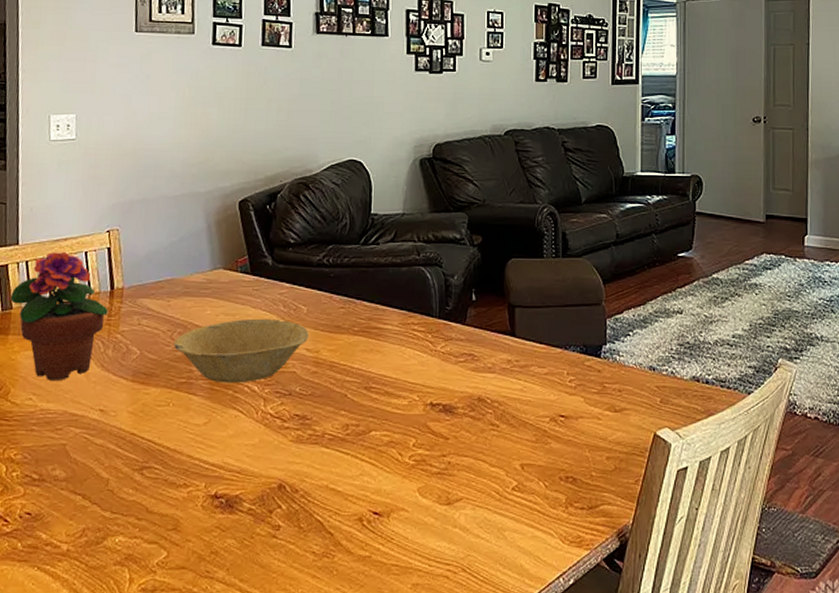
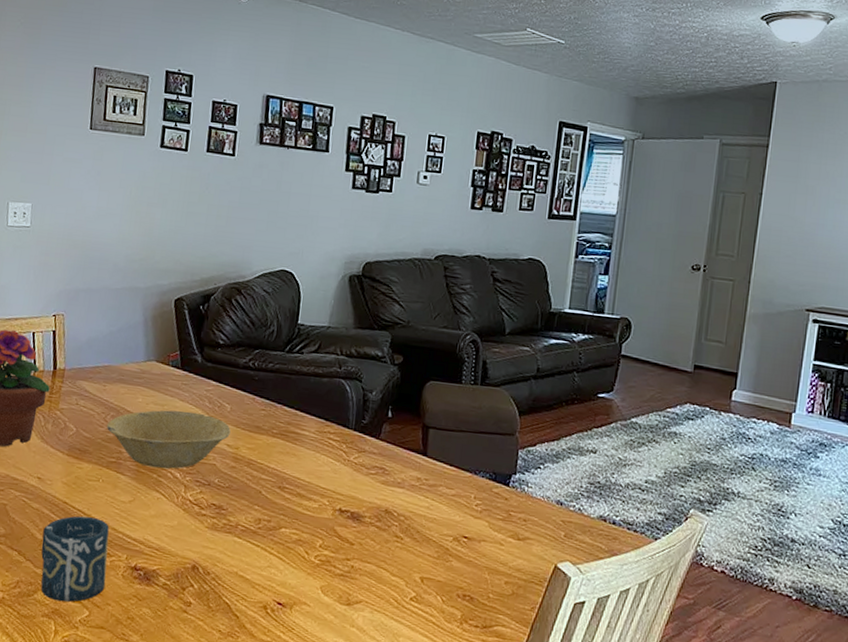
cup: none [108,445,184,545] -> present [41,516,109,602]

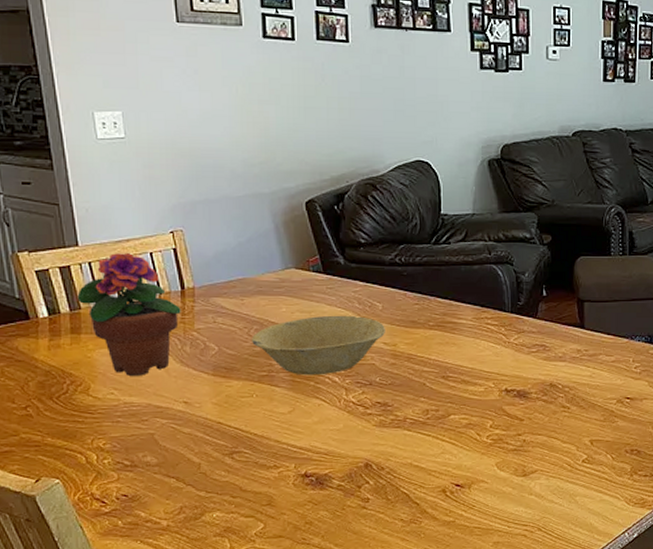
cup: present [41,516,109,602] -> none [200,432,277,519]

